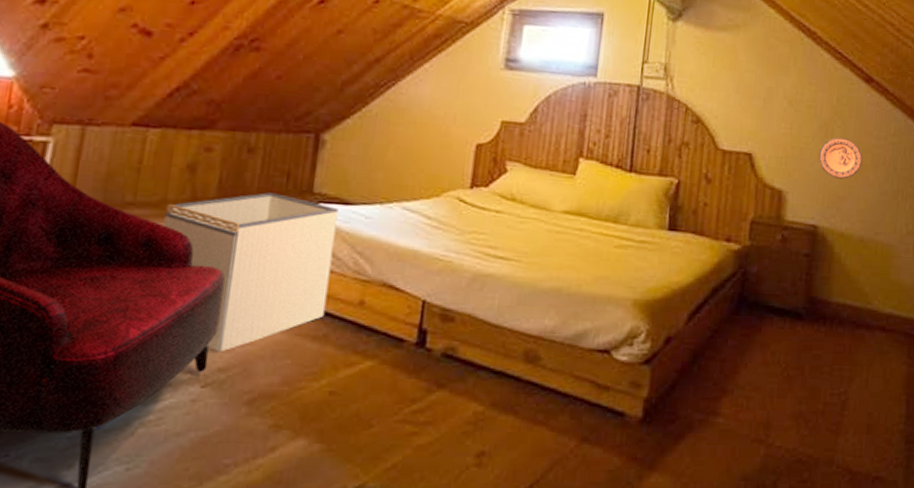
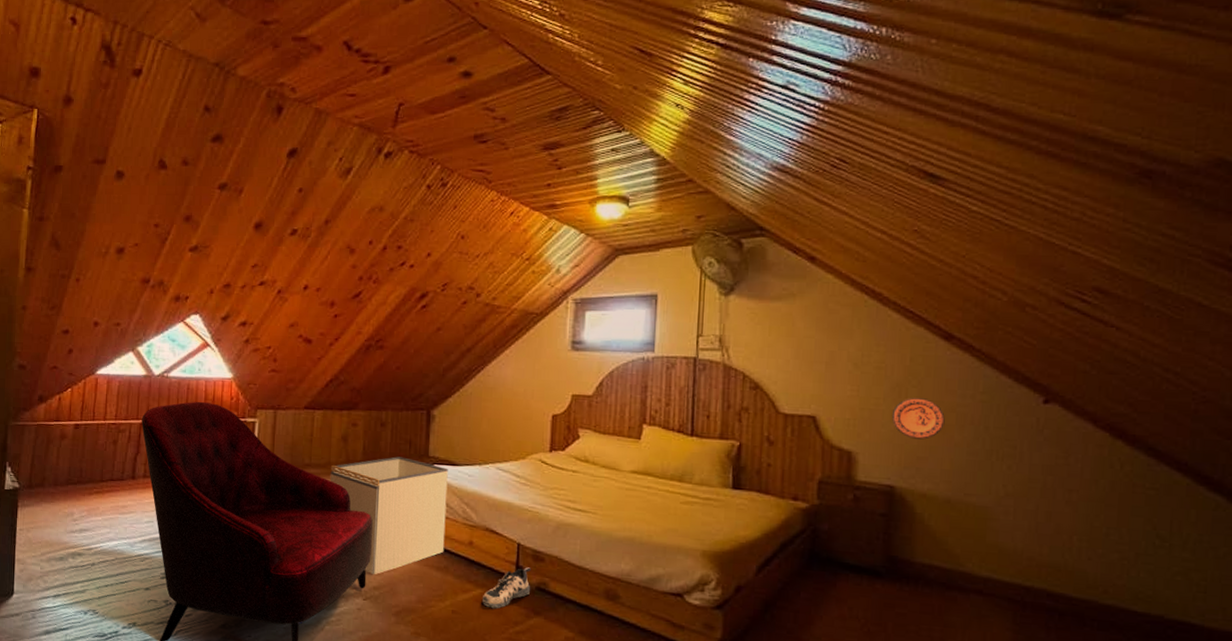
shoe: none [371,329,437,385] -> present [483,567,531,609]

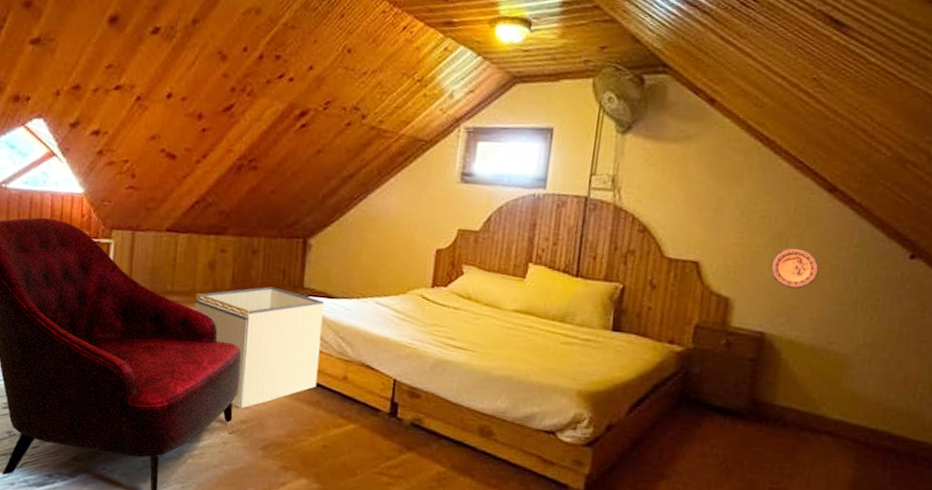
shoe: present [483,567,531,609] -> none [355,403,406,444]

